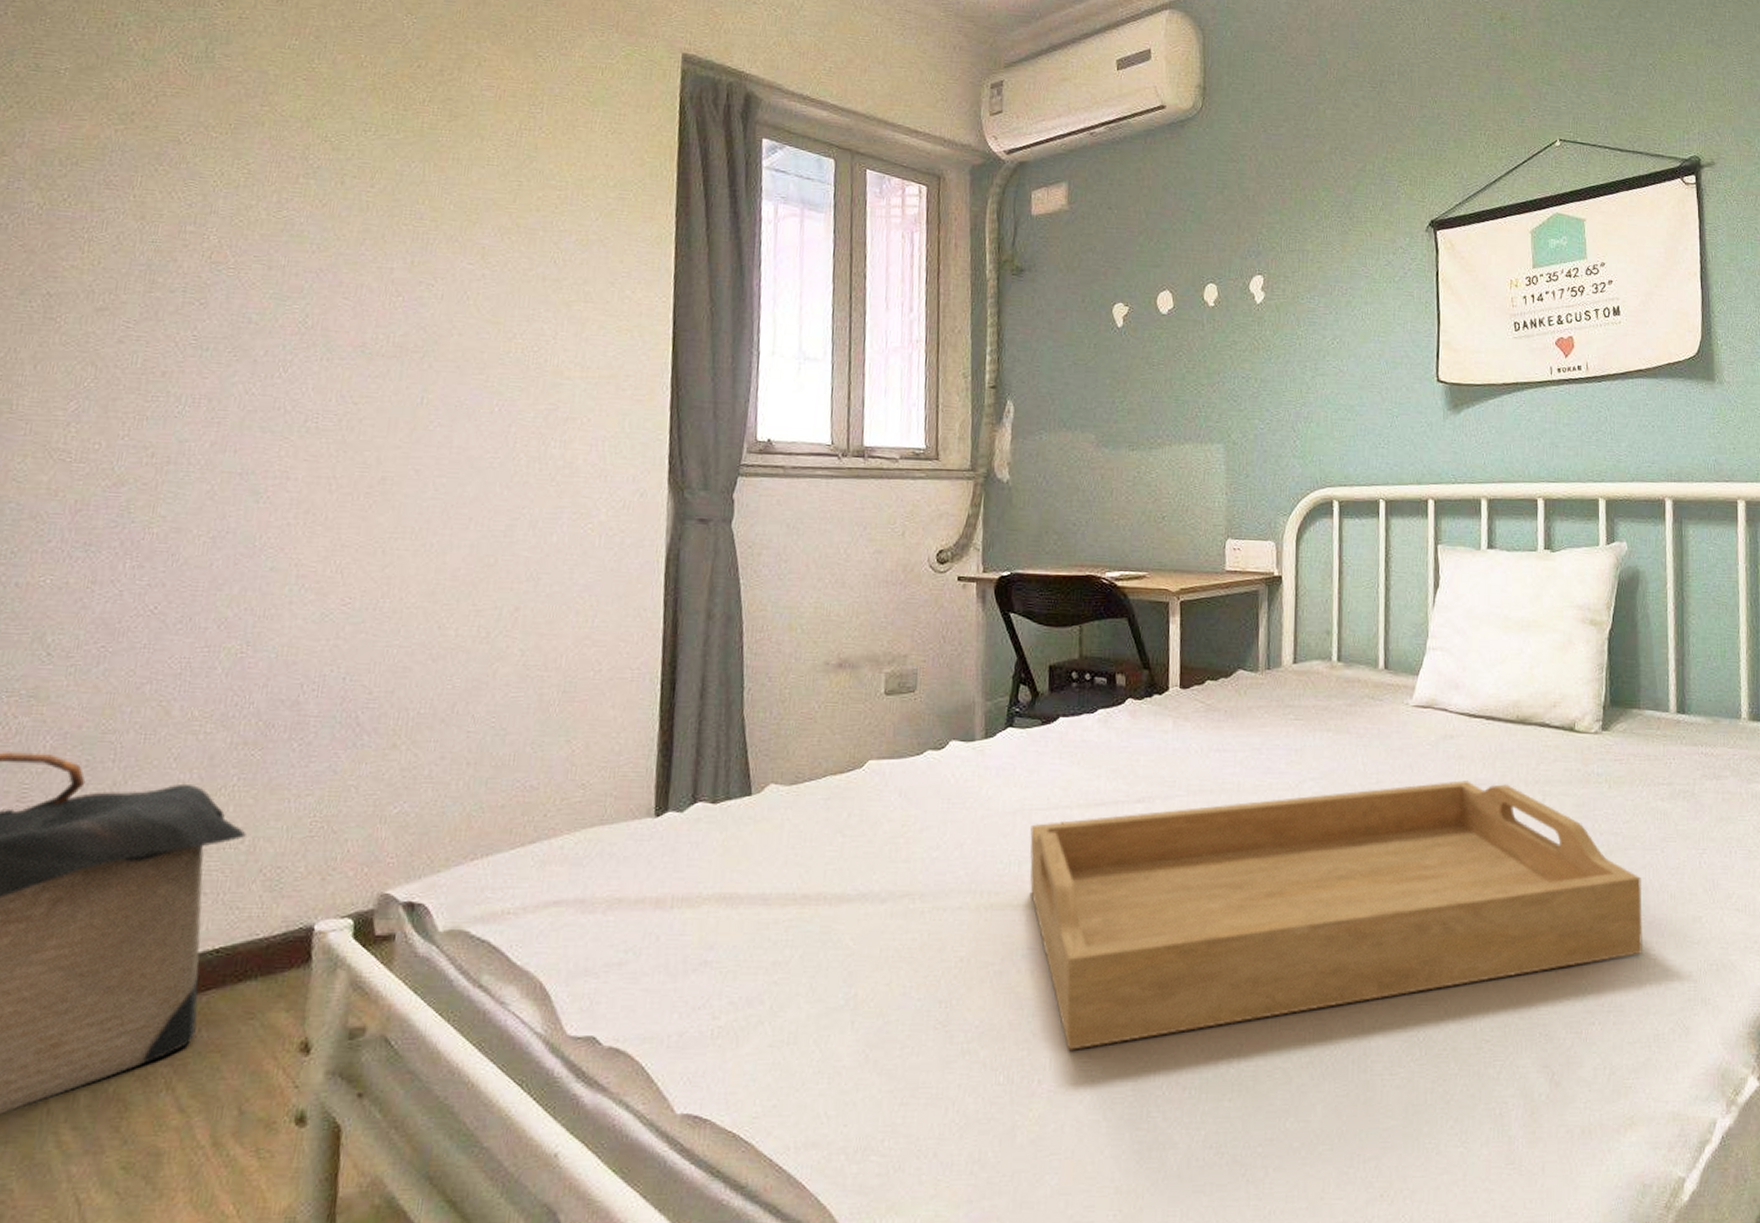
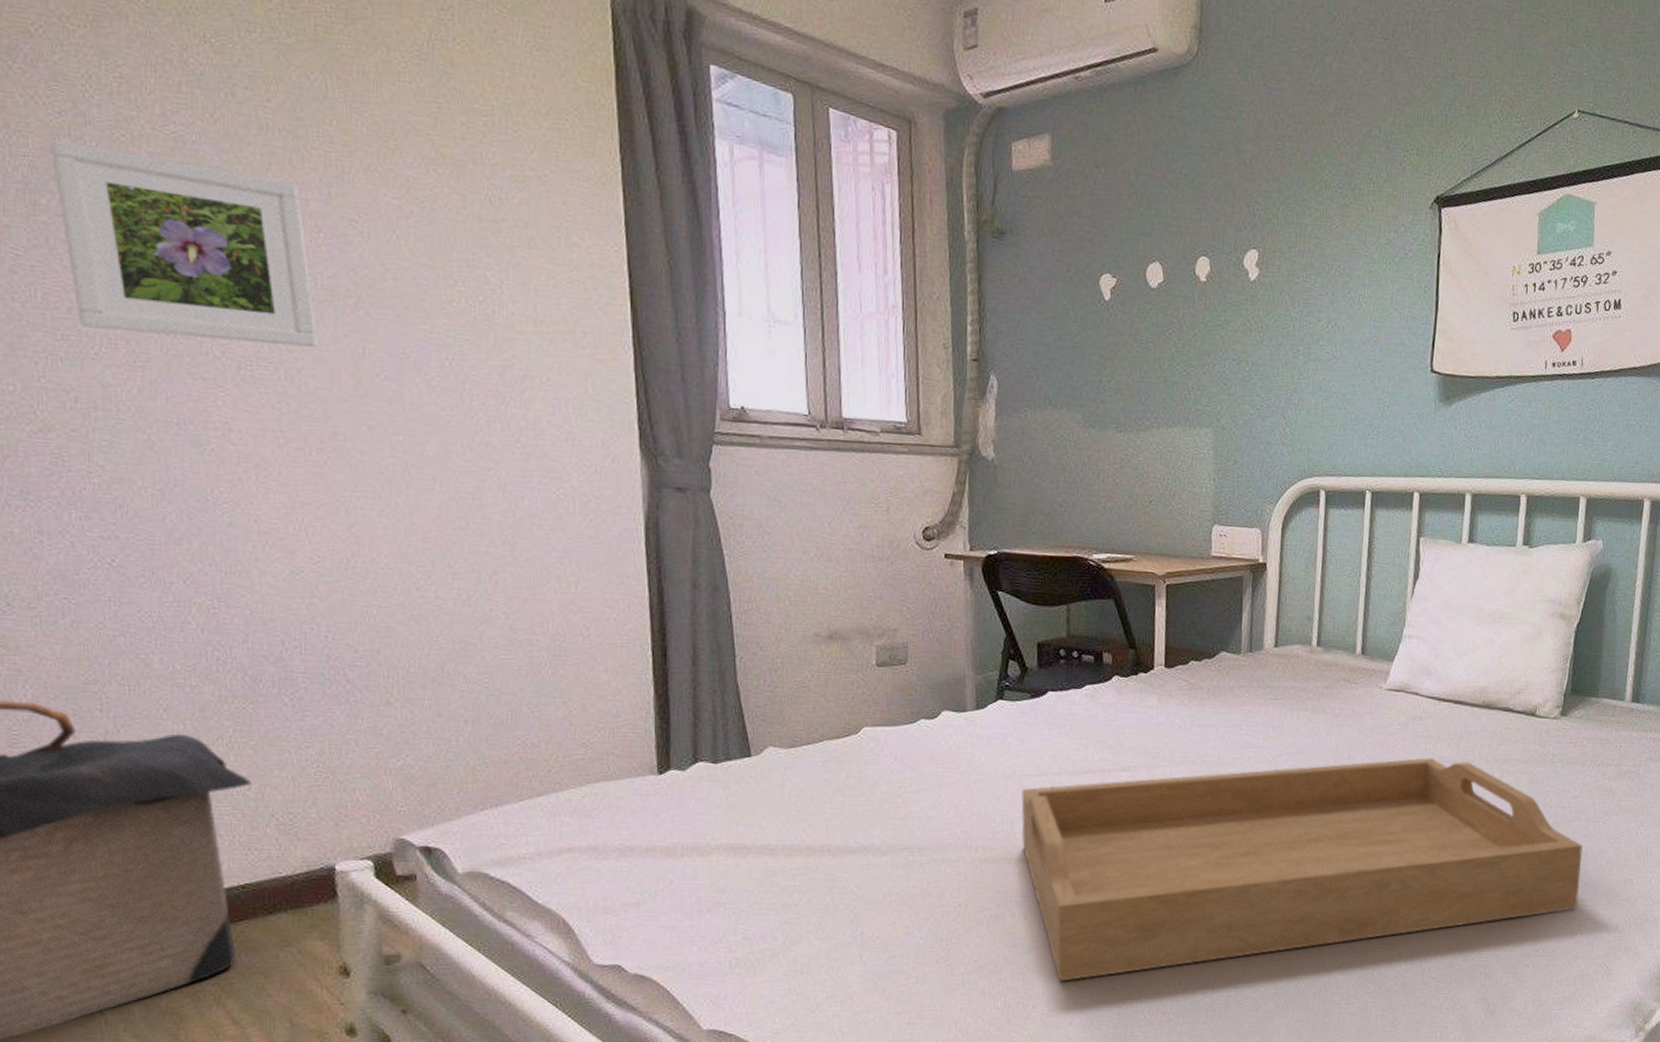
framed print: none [170,227,386,400] -> present [49,139,319,348]

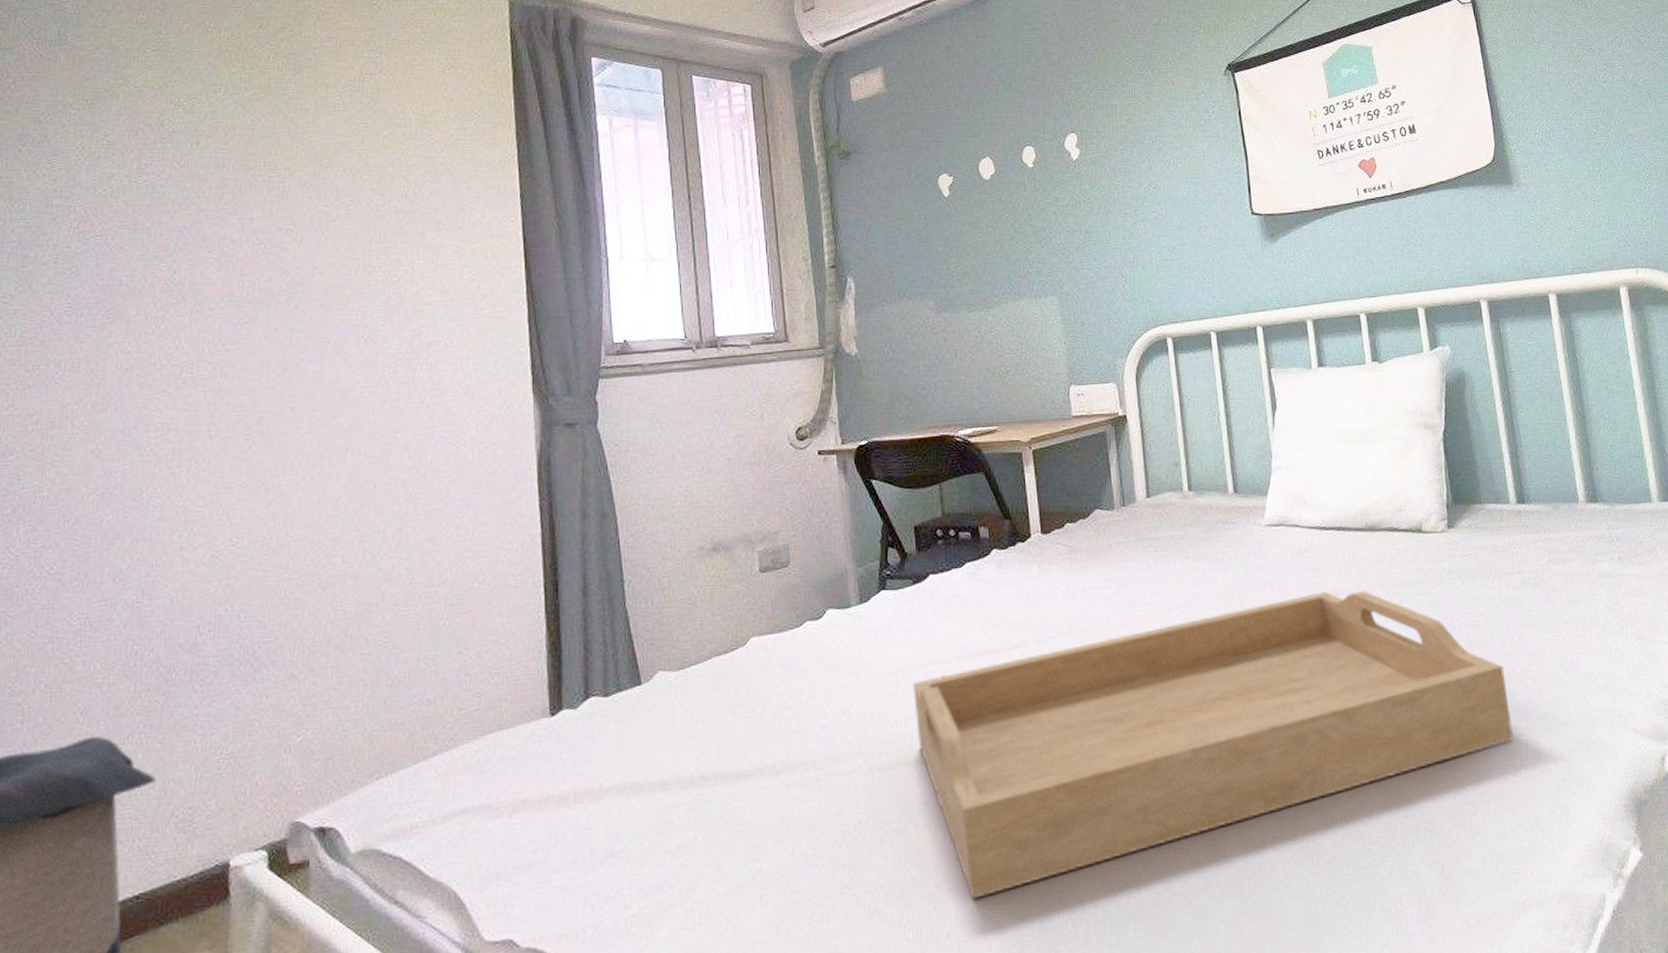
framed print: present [49,139,319,348] -> none [43,201,252,356]

